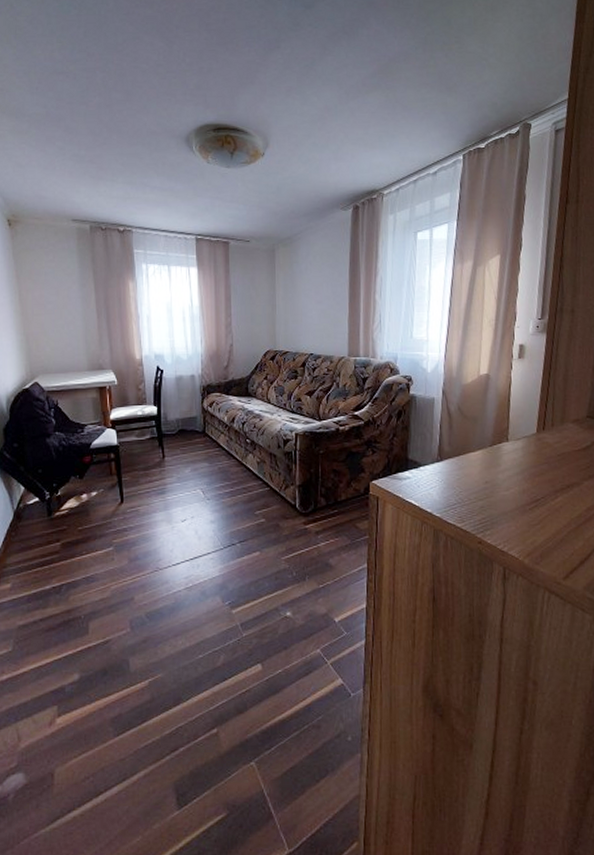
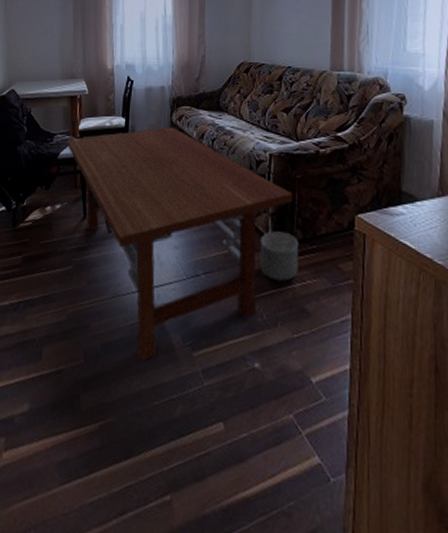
coffee table: none [98,413,317,623] -> present [66,127,293,361]
planter: none [289,500,322,542] -> present [260,231,298,281]

